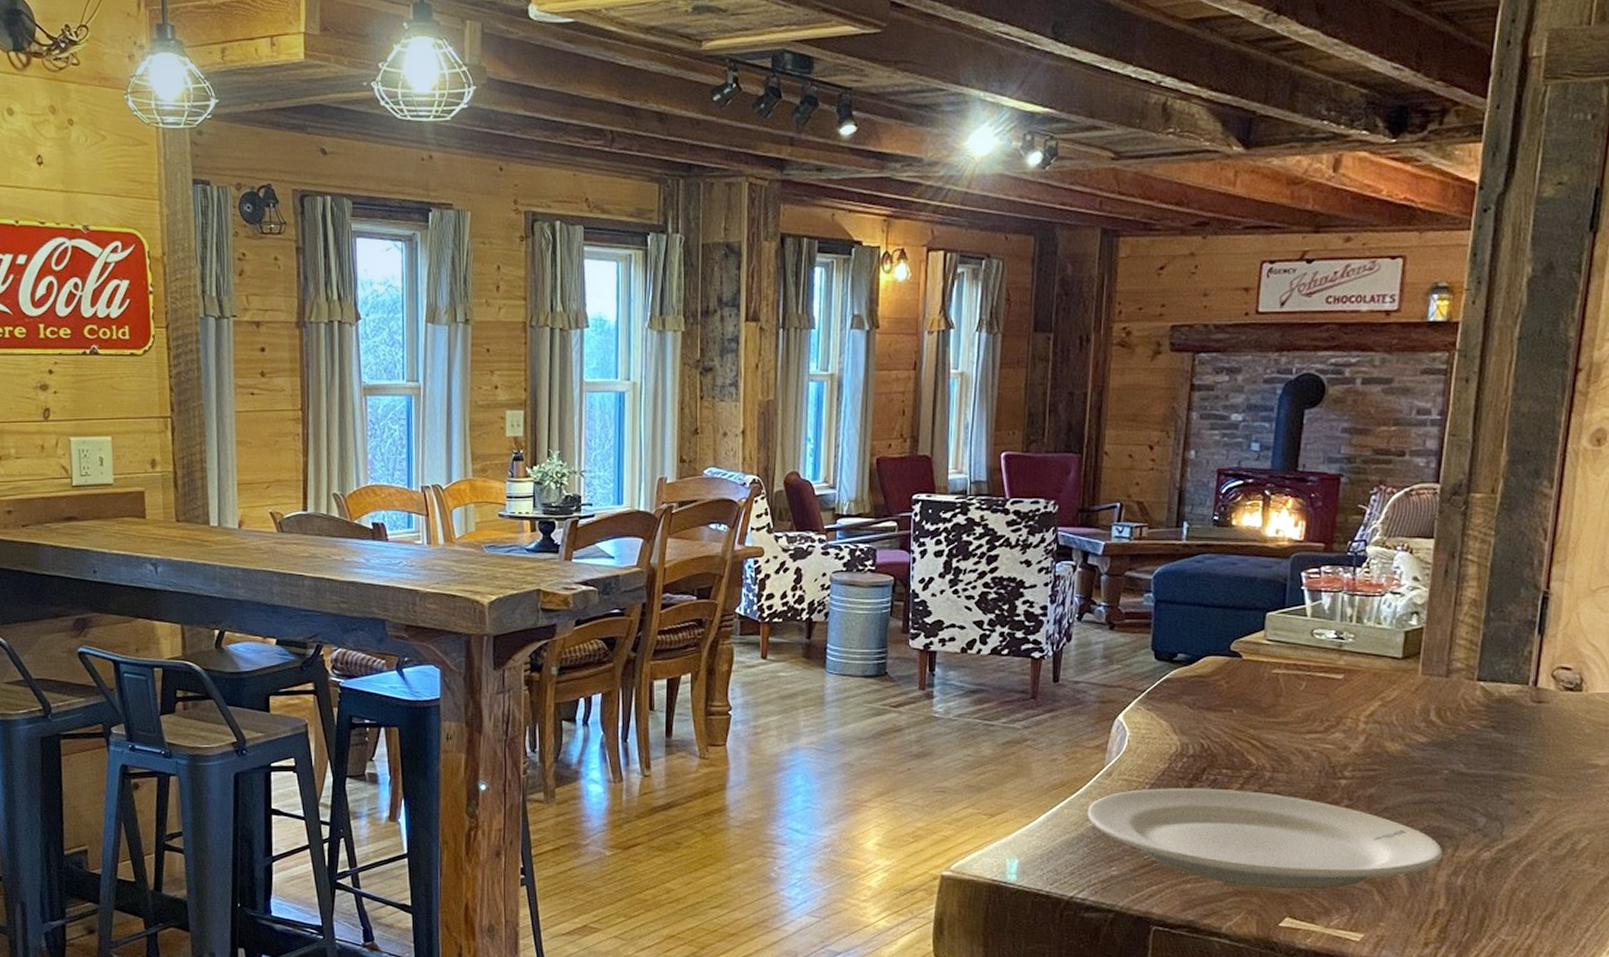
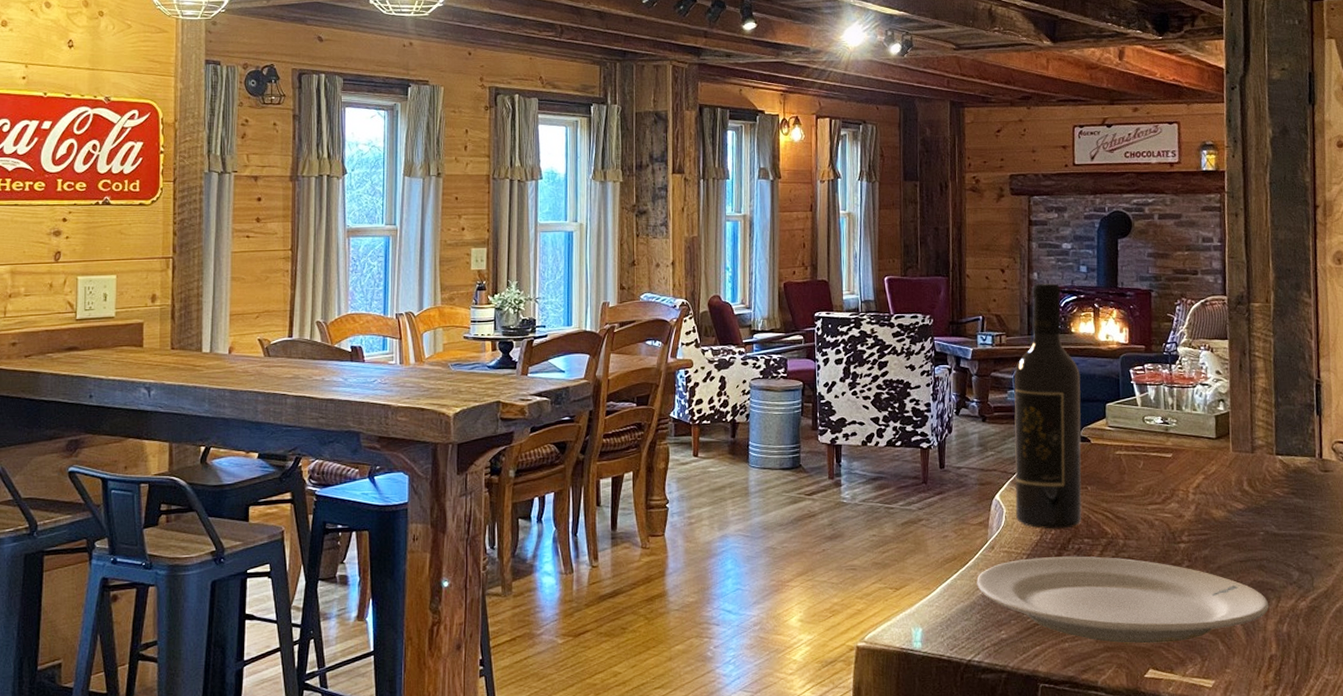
wine bottle: none [1141,463,1238,757] -> present [1014,283,1082,529]

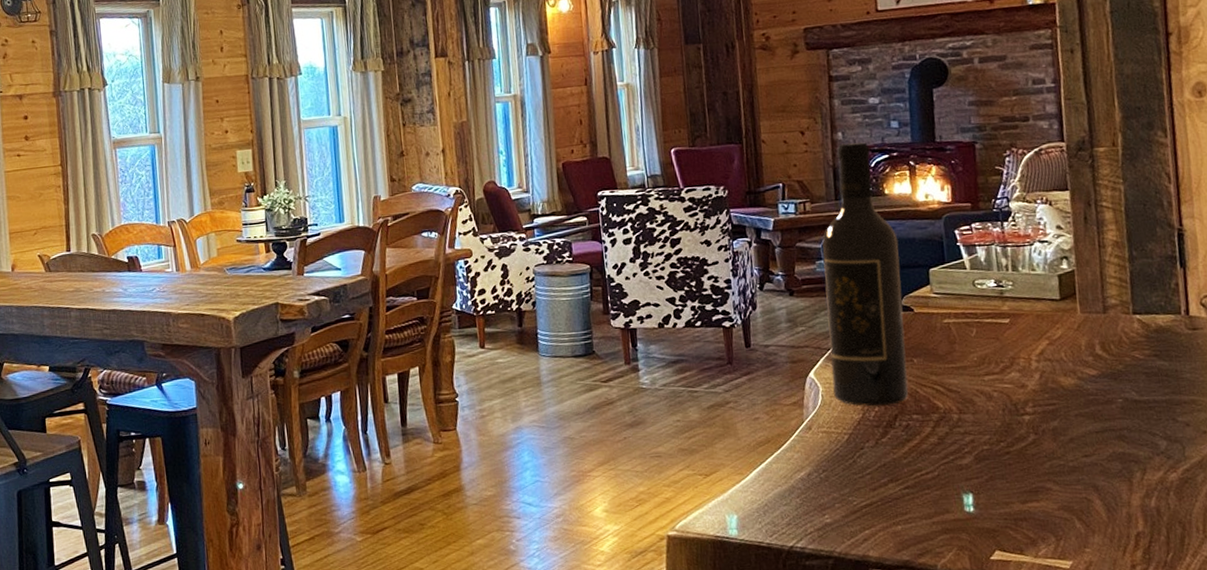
plate: present [977,556,1269,644] -> none [794,433,1133,524]

